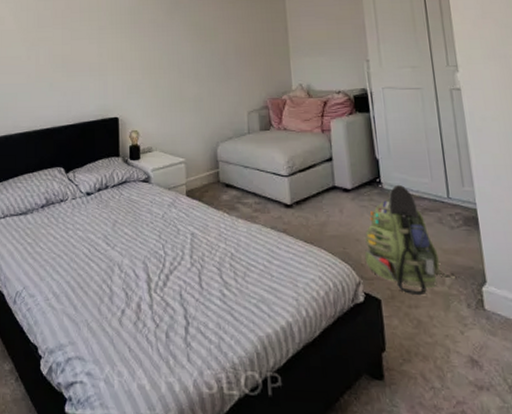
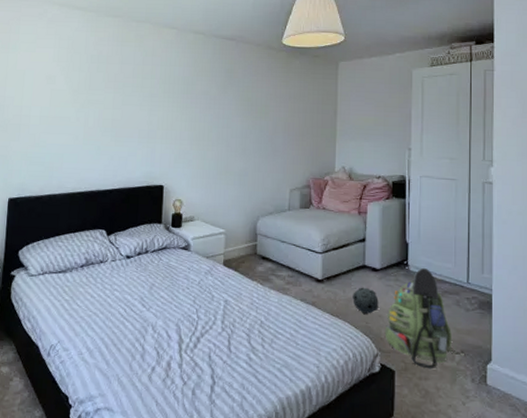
ball: none [325,210,355,238] -> present [352,287,379,314]

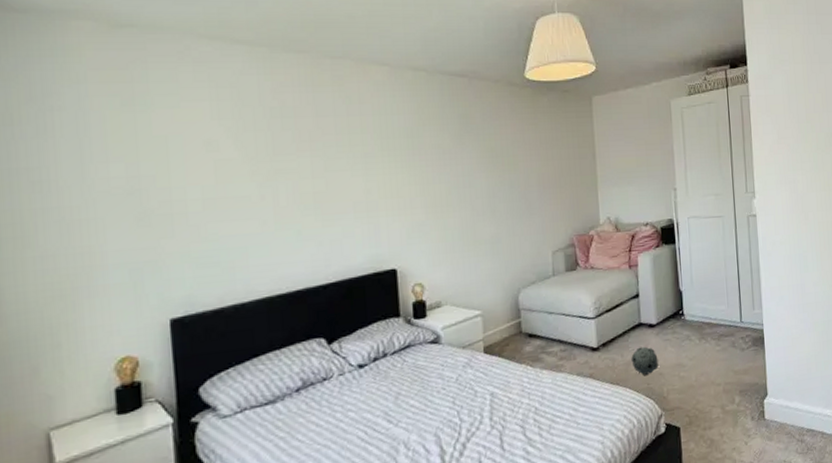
backpack: present [384,267,464,370] -> none [666,313,743,418]

